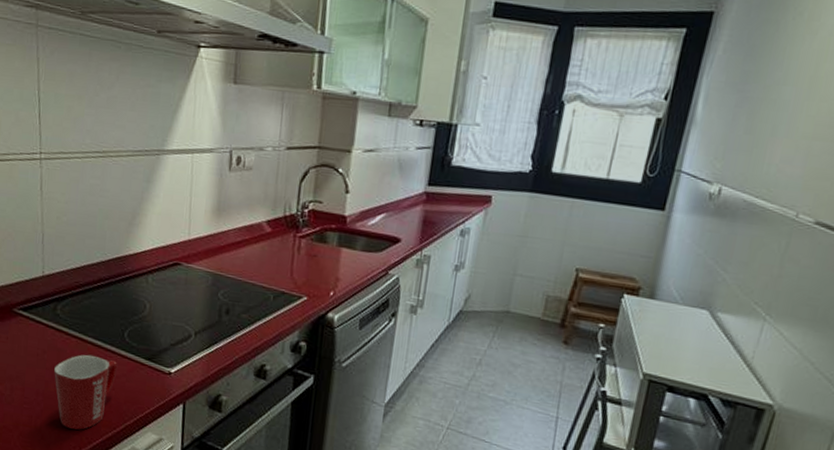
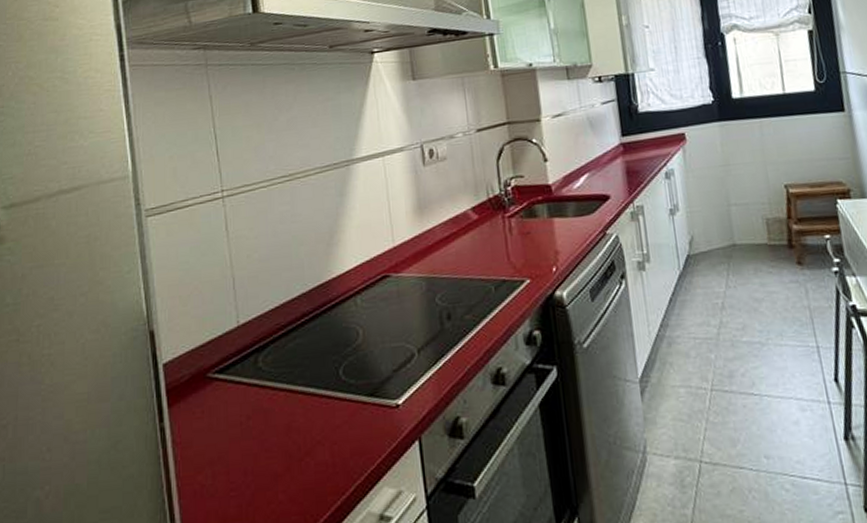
mug: present [54,354,118,430] -> none [263,406,337,509]

